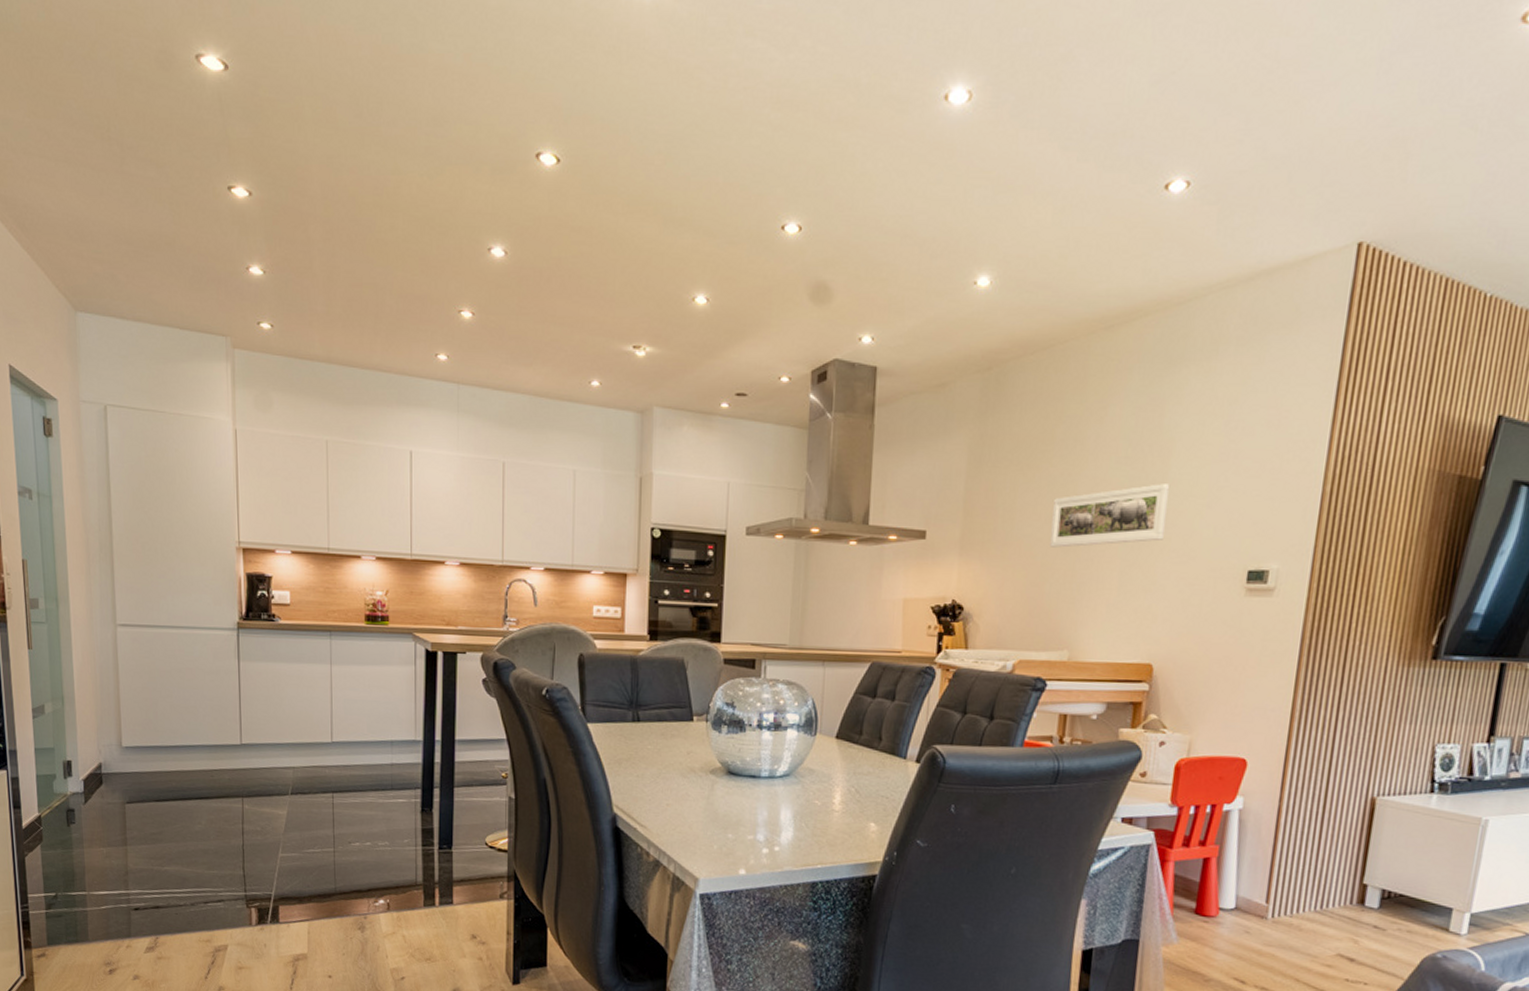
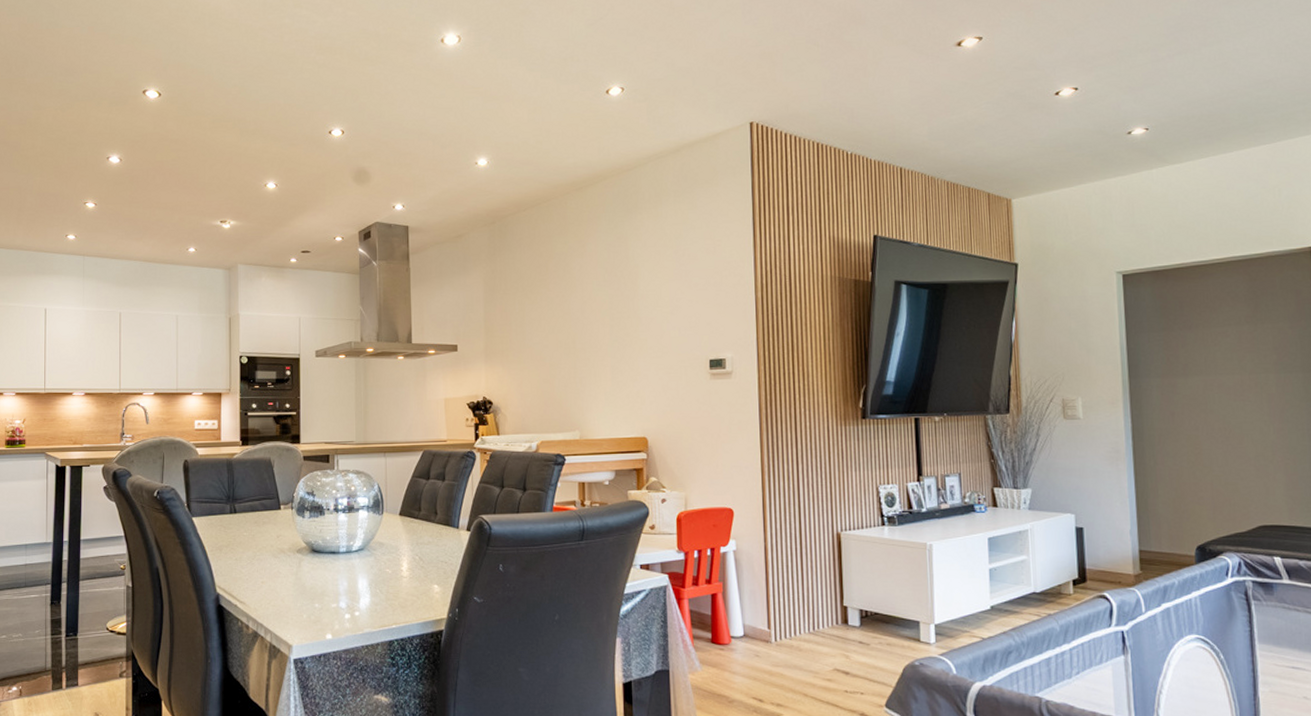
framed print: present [1050,484,1170,548] -> none [554,299,642,352]

